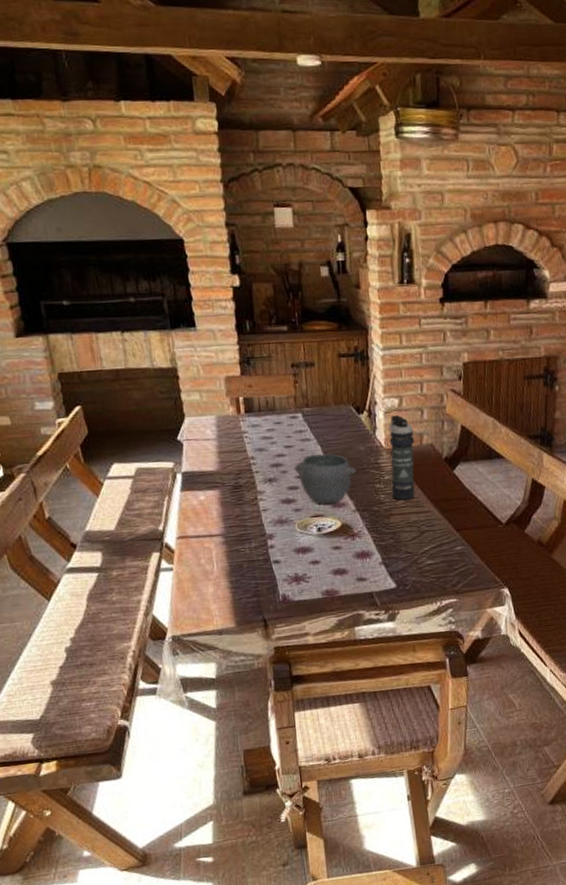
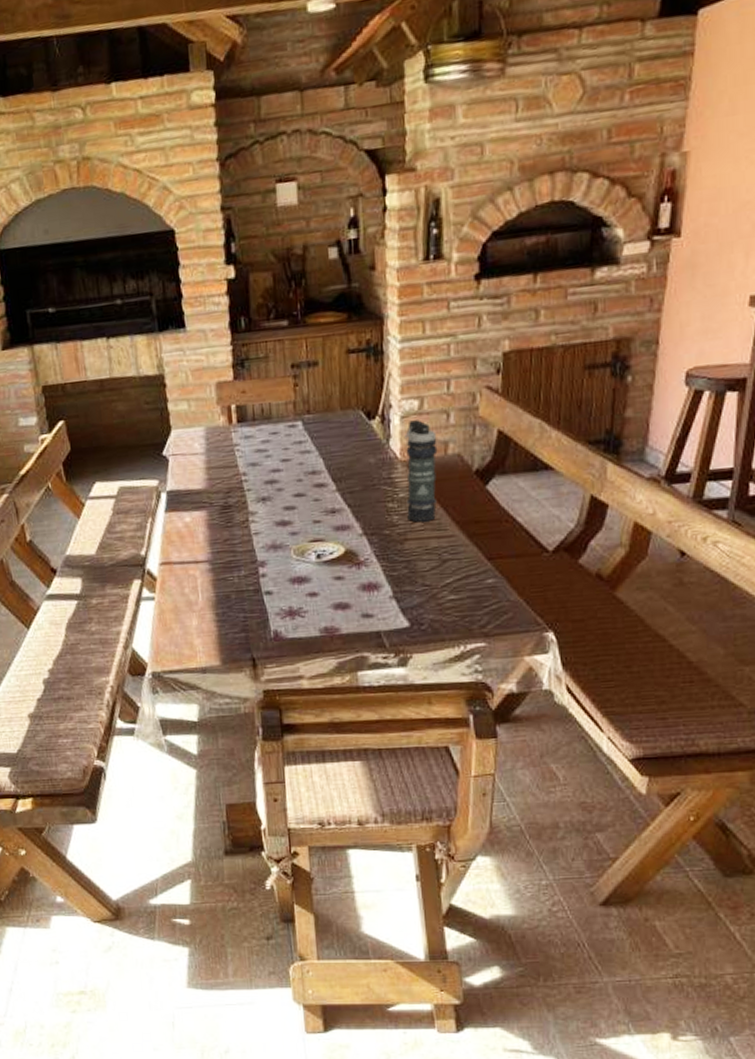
bowl: present [293,454,356,505] -> none [291,468,365,528]

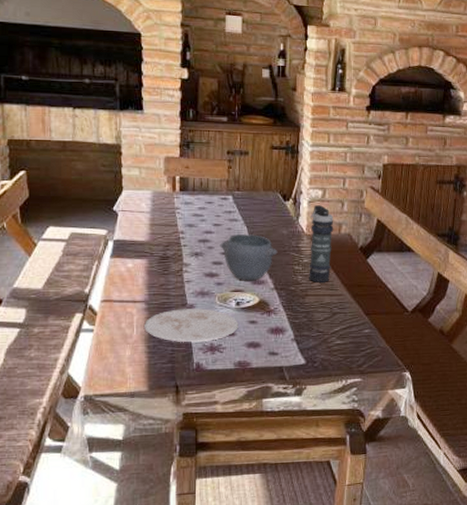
plate: none [209,565,322,607] -> present [143,308,238,343]
bowl: none [291,468,365,528] -> present [220,234,278,281]

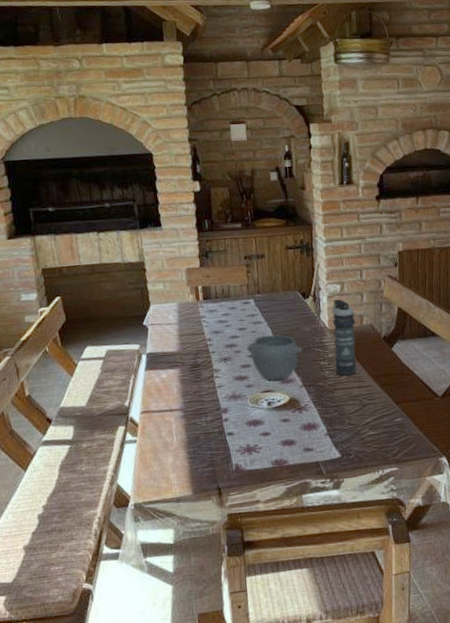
plate: present [143,308,238,343] -> none [182,411,272,446]

